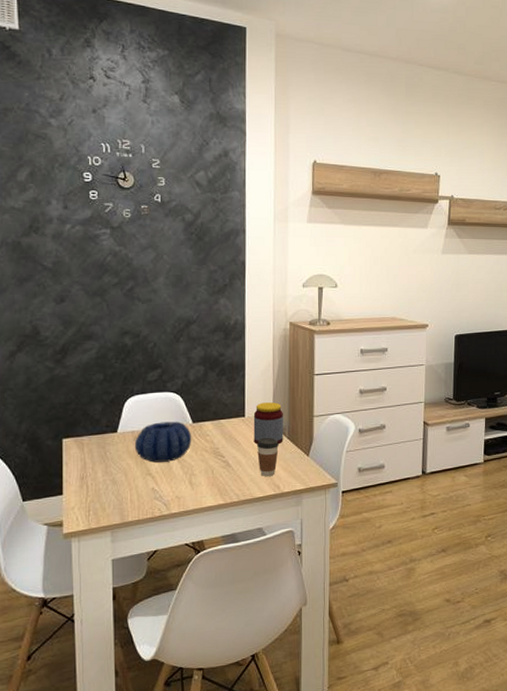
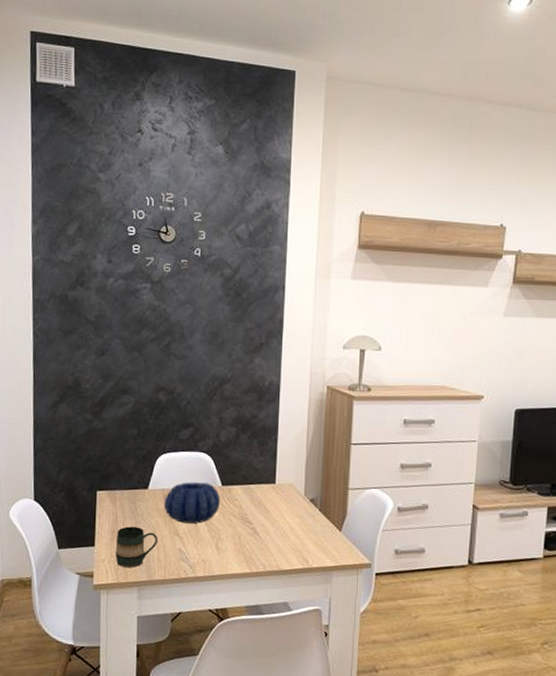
mug: none [85,471,129,513] -> present [115,526,158,568]
jar: present [253,402,283,444] -> none [283,470,316,515]
coffee cup: present [257,437,279,477] -> none [286,507,309,550]

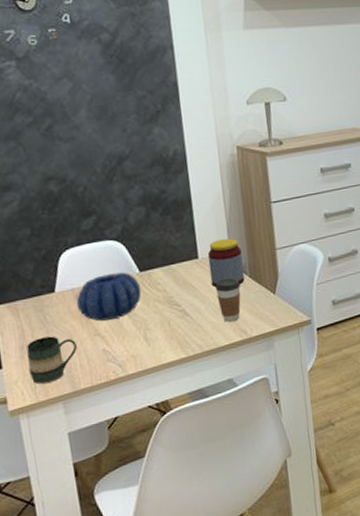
jar: none [283,470,316,515] -> present [207,238,245,288]
coffee cup: none [286,507,309,550] -> present [215,278,241,322]

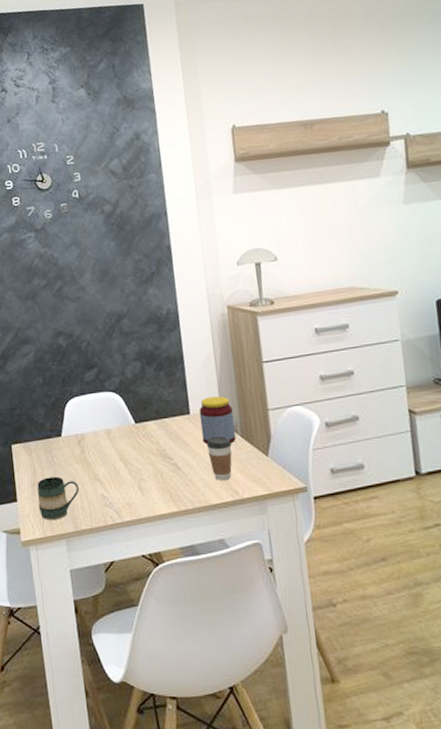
decorative bowl: present [76,272,142,321] -> none [79,422,137,467]

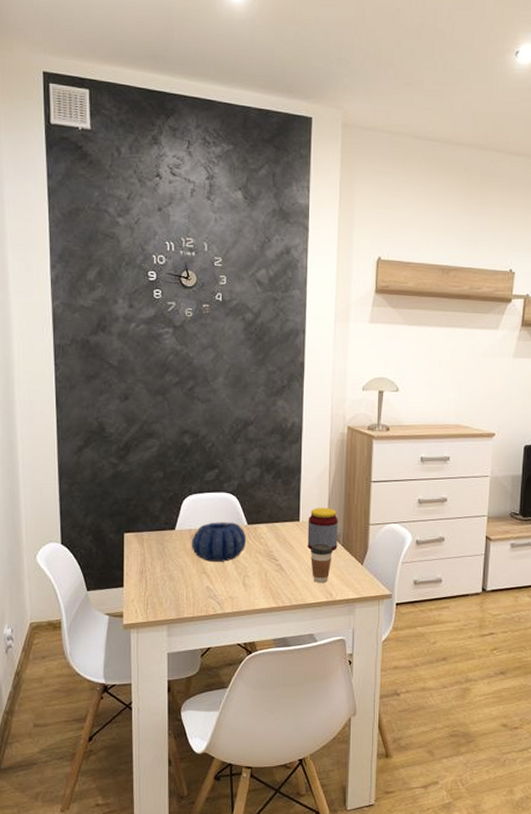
mug: present [37,476,79,520] -> none [144,567,186,607]
decorative bowl: none [79,422,137,467] -> present [191,522,247,562]

